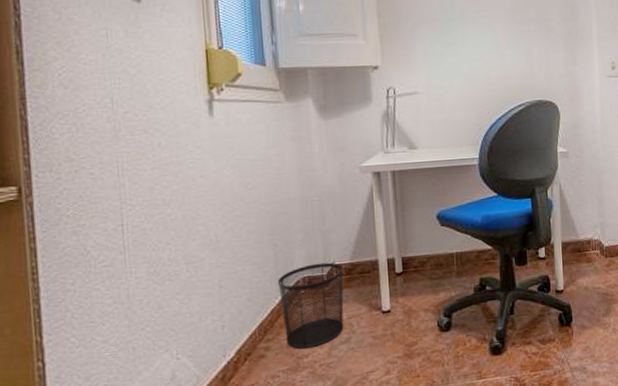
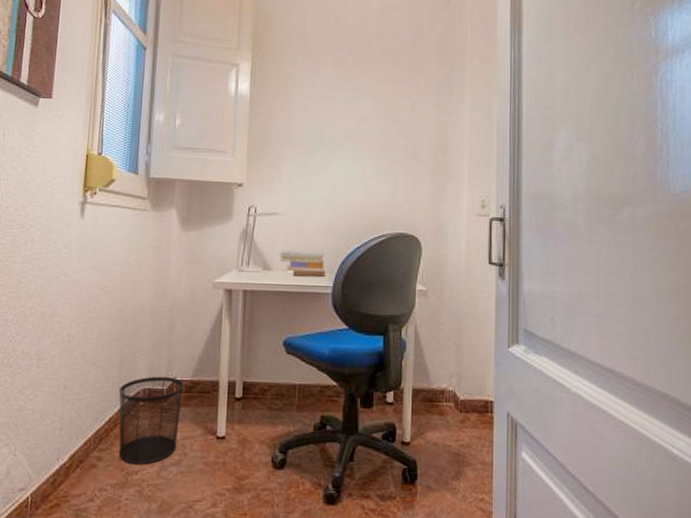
books: none [423,125,471,153] -> present [279,250,325,277]

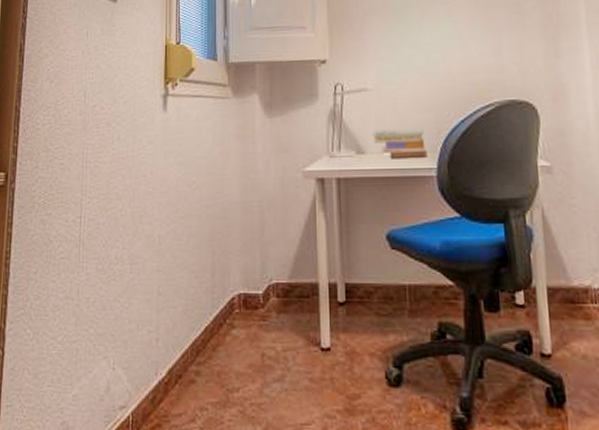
waste bin: present [118,376,185,465] -> none [213,279,281,381]

